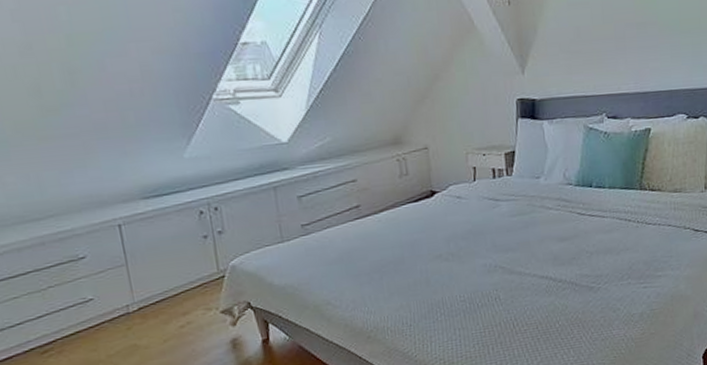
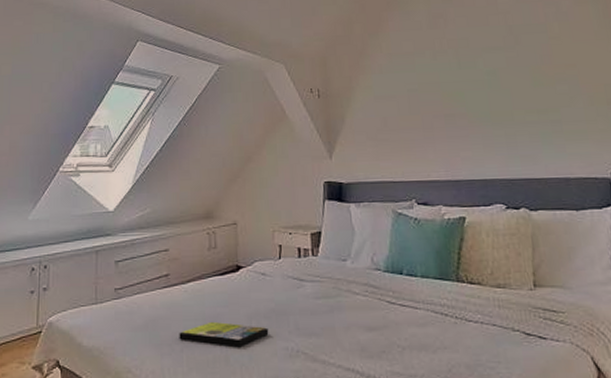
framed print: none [376,247,467,270] -> present [179,321,269,348]

